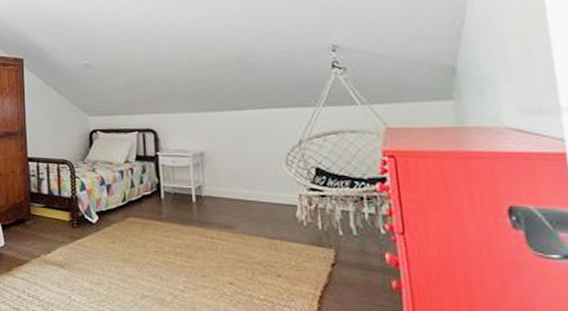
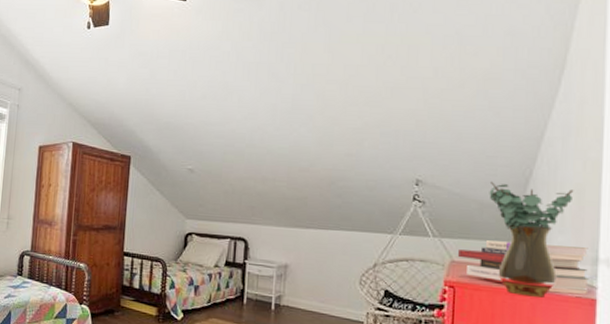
books: none [393,96,555,151] -> present [458,240,589,296]
vase: none [417,34,517,158] -> present [489,181,574,298]

